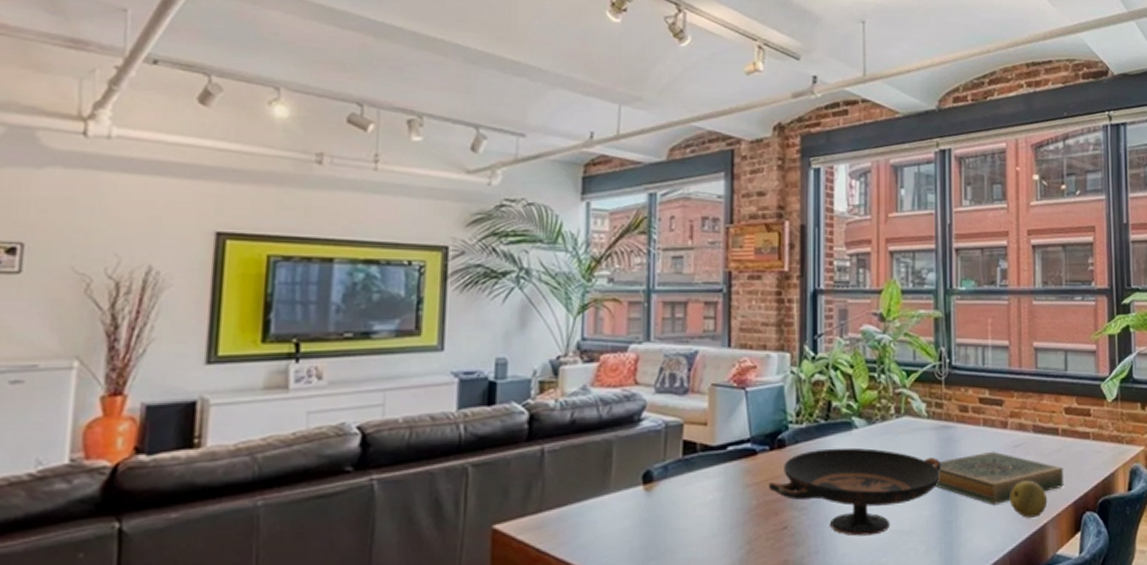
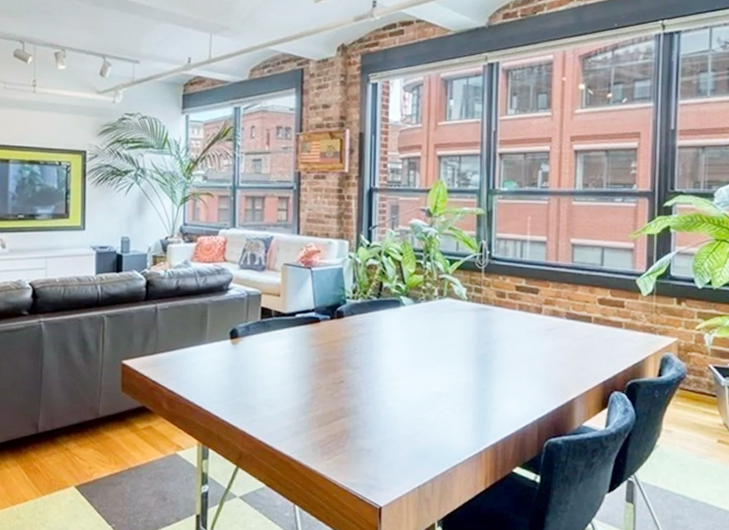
decorative bowl: present [769,447,941,536] -> none [329,321,479,394]
hardback book: present [932,451,1063,504] -> none [470,332,594,378]
fruit: present [1009,480,1048,518] -> none [540,360,577,392]

